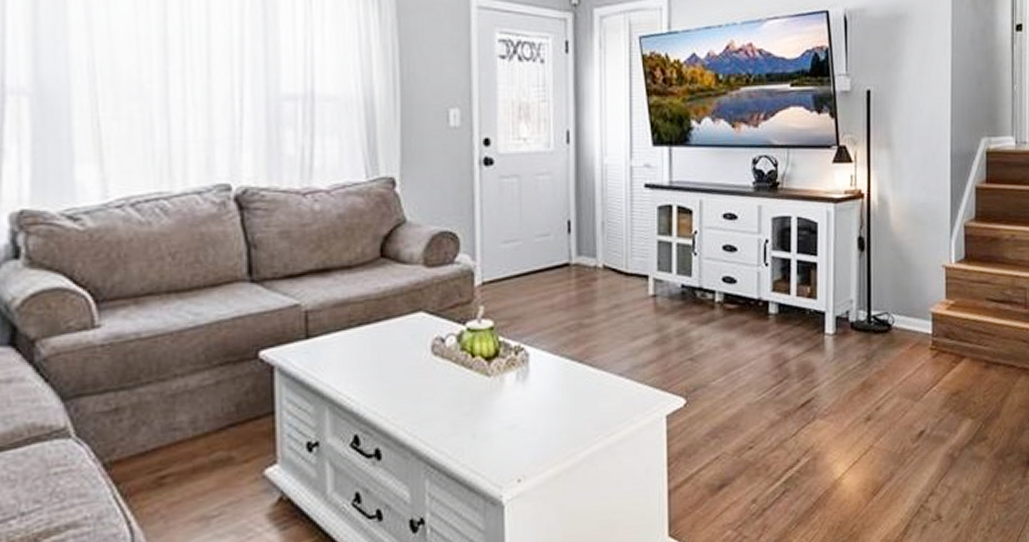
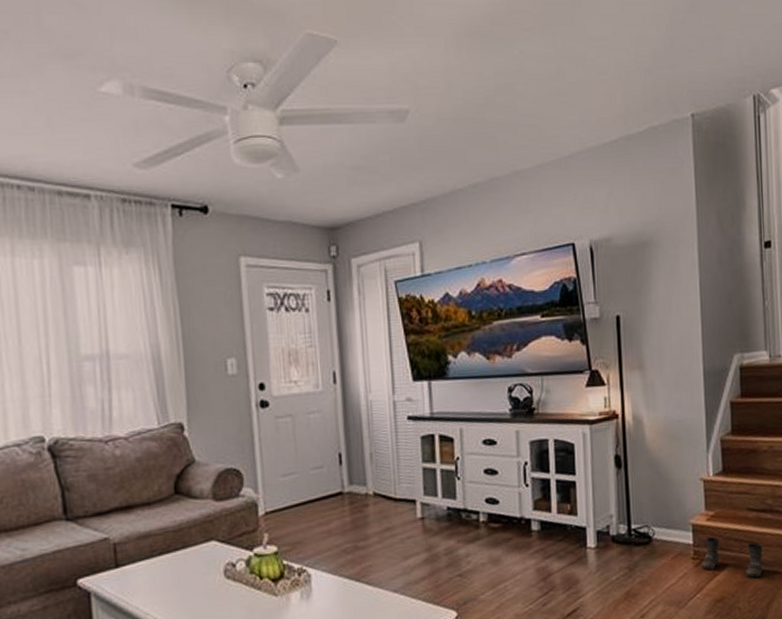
boots: none [939,327,1000,371] -> present [701,537,763,578]

